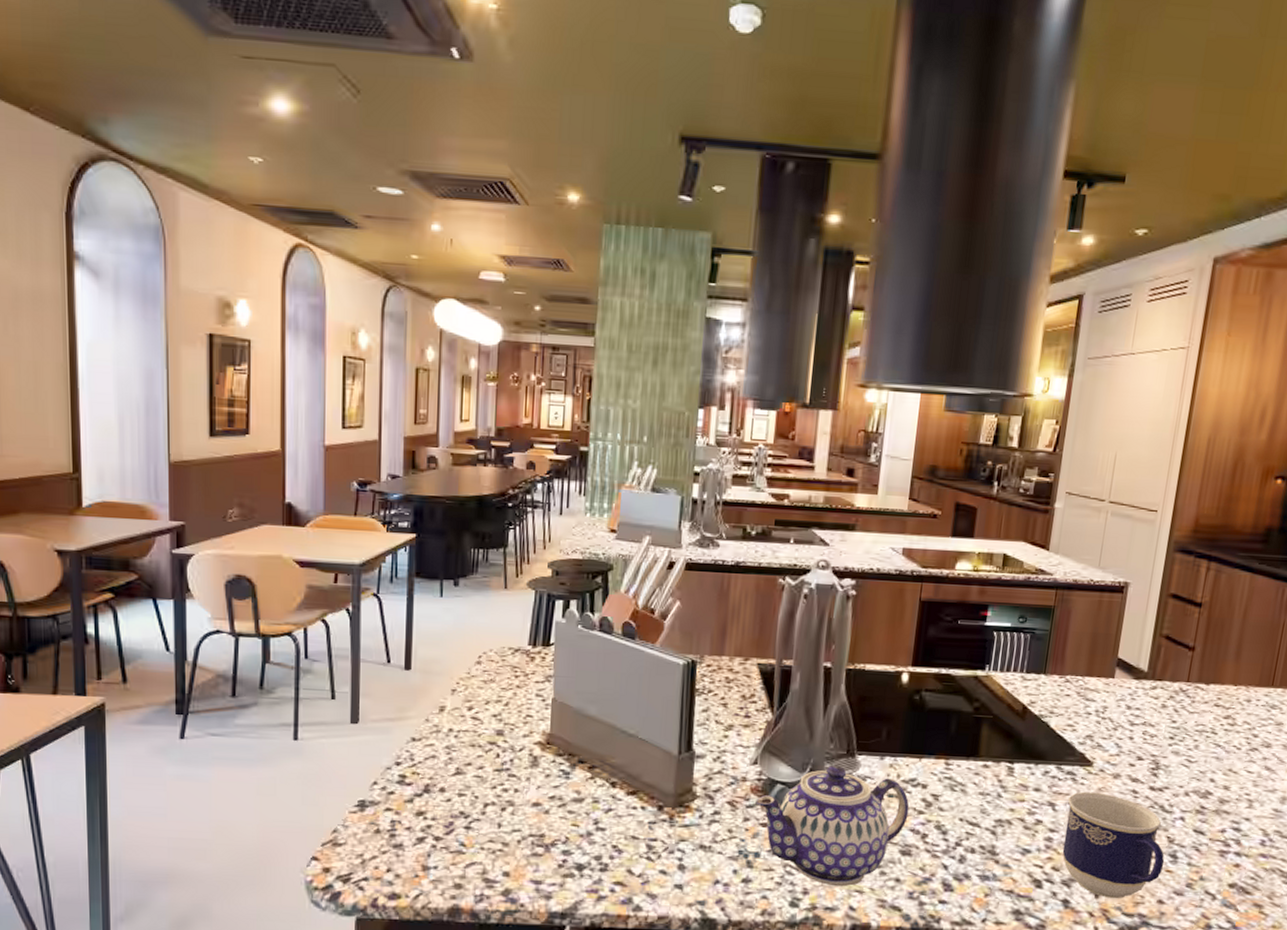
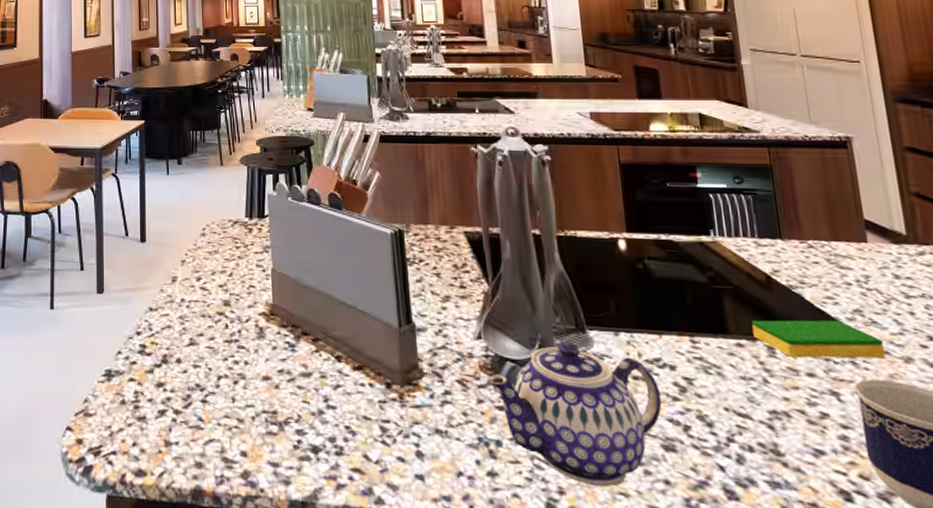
dish sponge: none [999,744,1102,776] -> present [752,320,886,359]

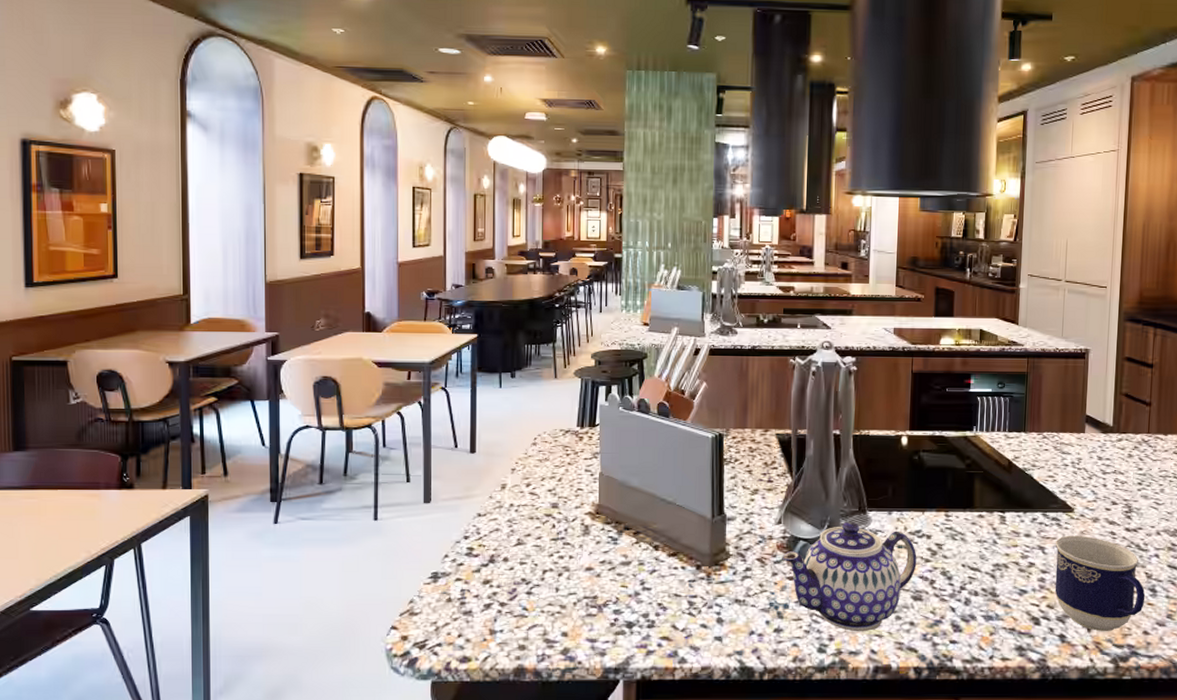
dish sponge: present [752,320,886,359] -> none [992,493,1082,523]

